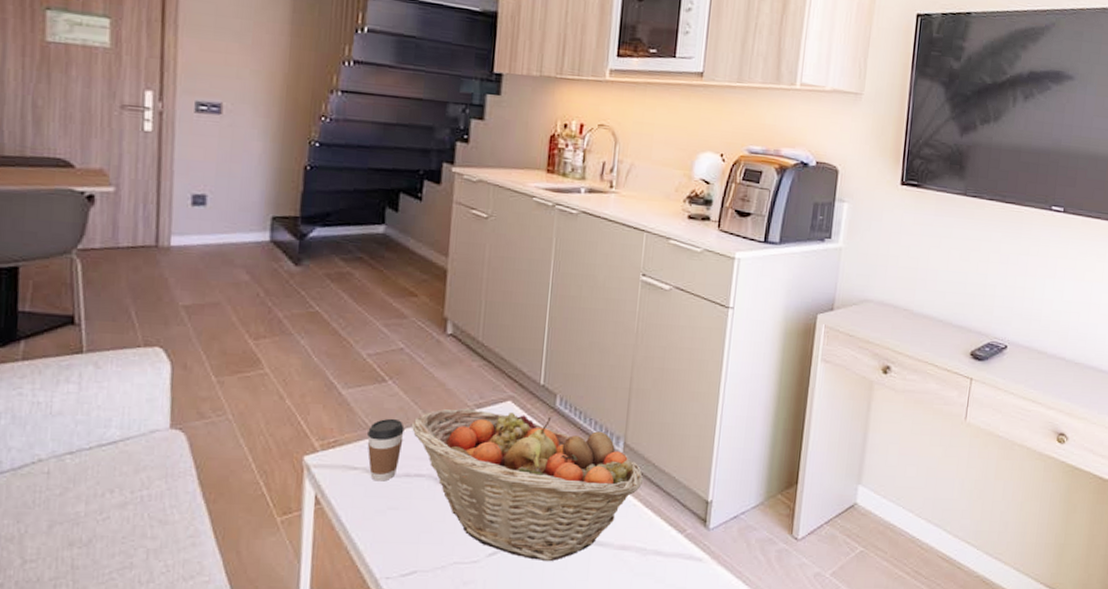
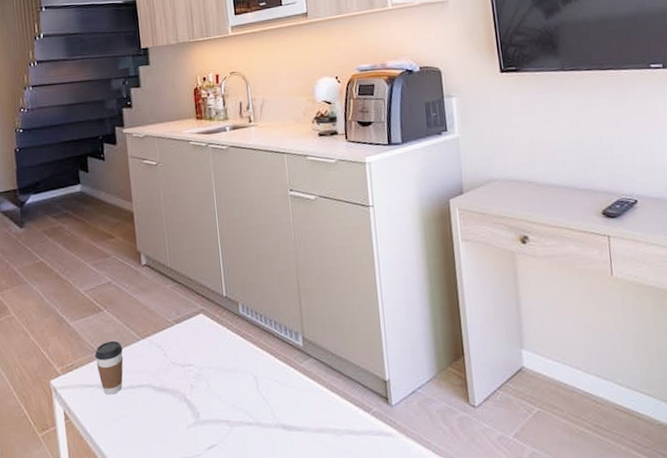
fruit basket: present [411,408,643,562] -> none [127,322,325,450]

